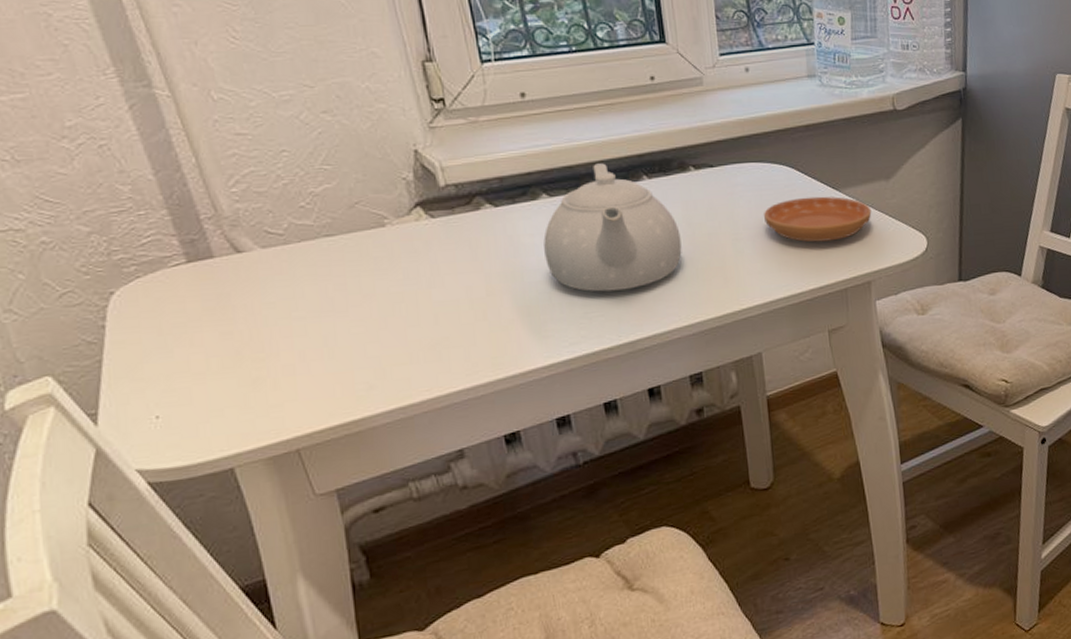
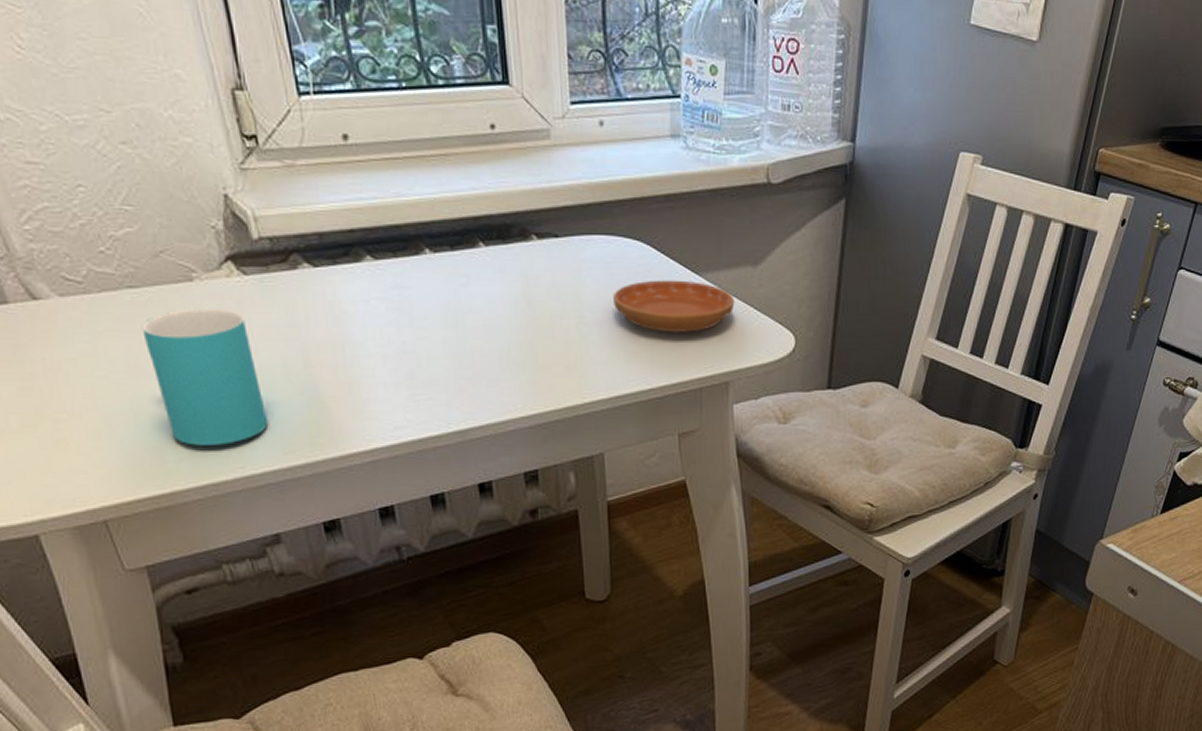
cup: none [337,249,453,374] -> present [142,309,269,446]
teapot: present [543,163,682,292] -> none [367,224,520,372]

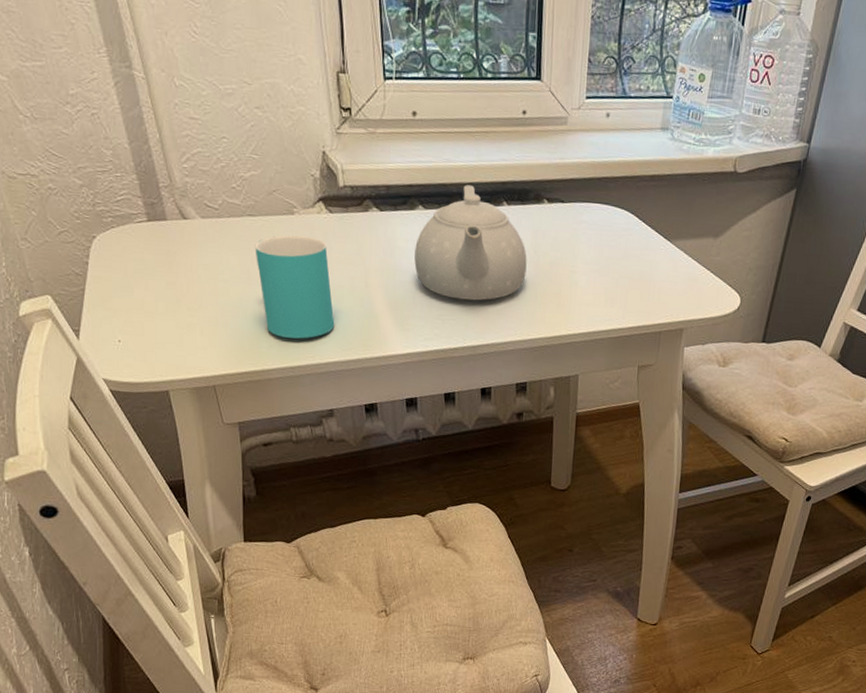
teapot: none [367,224,520,372] -> present [414,185,527,301]
saucer: present [613,280,735,333] -> none [600,242,696,287]

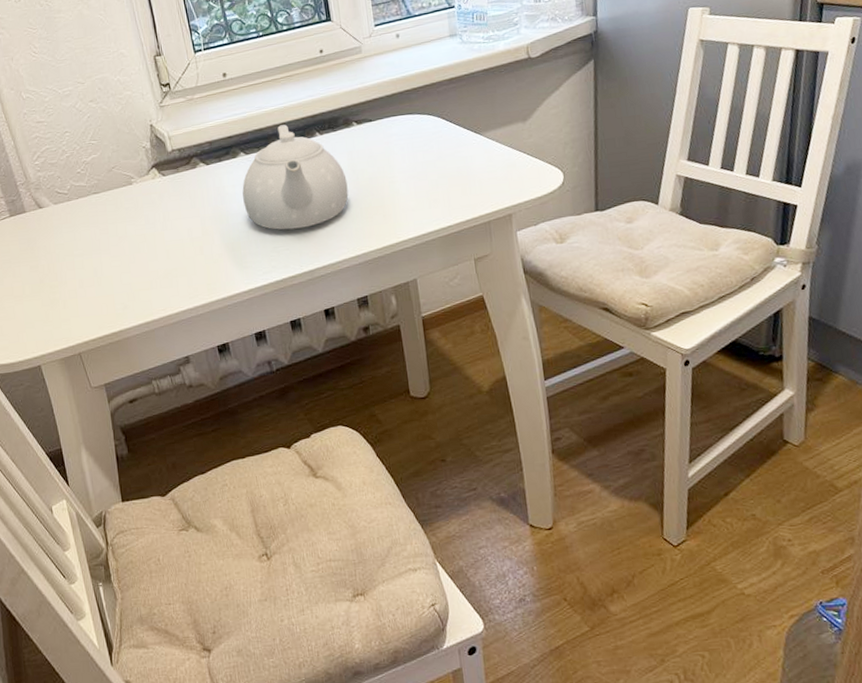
cup: present [255,235,335,339] -> none [102,200,180,297]

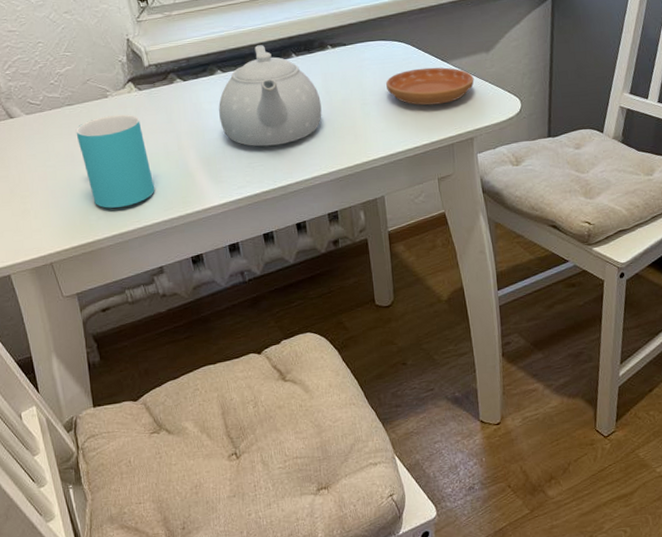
cup: none [102,200,180,297] -> present [75,114,155,208]
saucer: none [415,140,511,182] -> present [386,67,474,106]

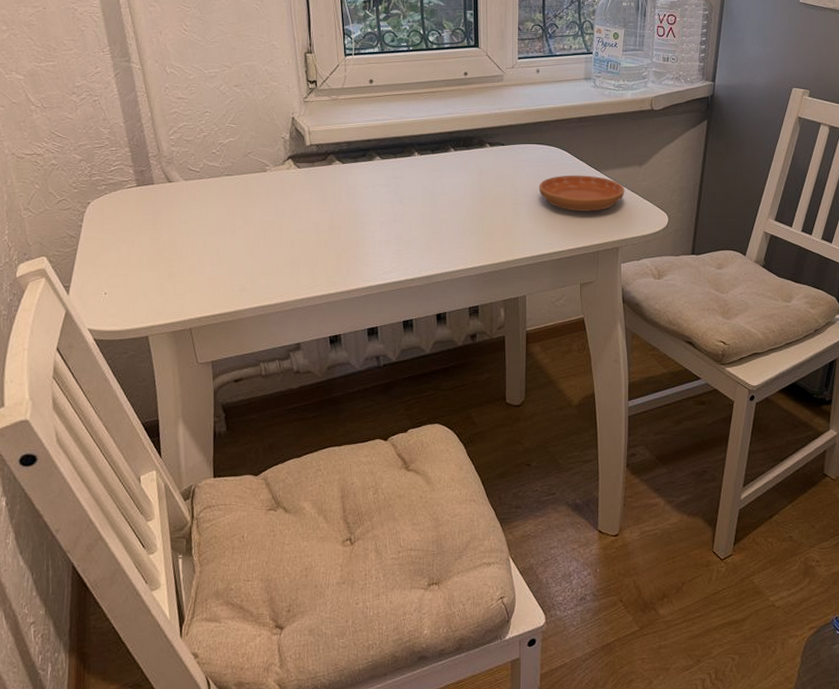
cup: present [75,114,155,208] -> none [231,190,302,280]
teapot: present [218,45,322,147] -> none [373,136,474,235]

